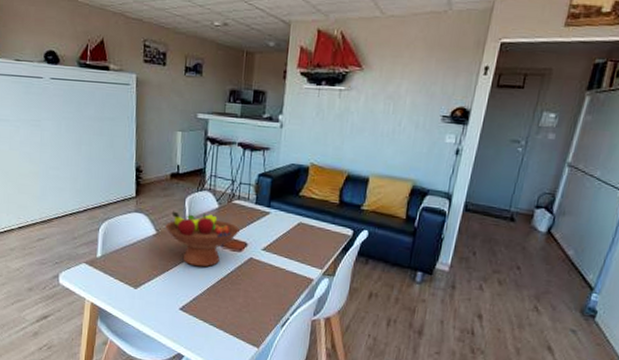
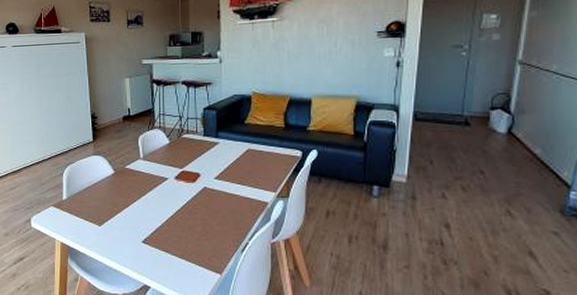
fruit bowl: present [165,211,240,267] -> none [122,149,191,200]

